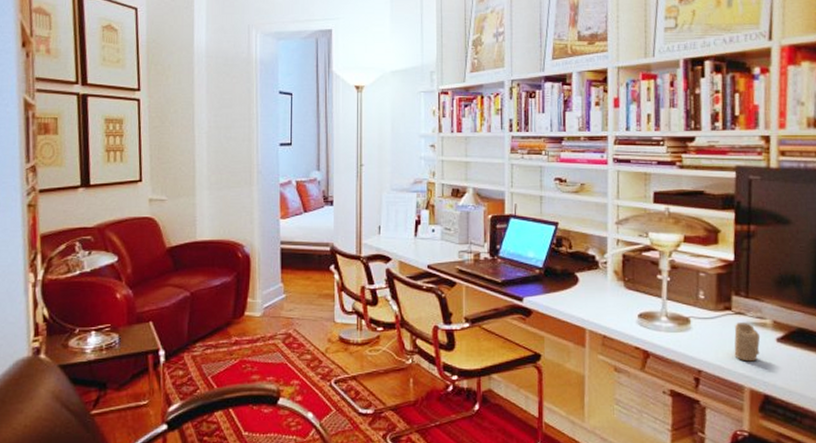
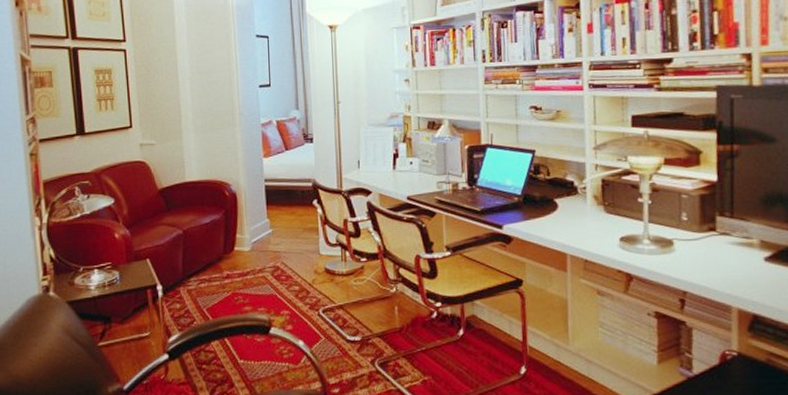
candle: present [734,323,761,362] -> none [719,243,748,282]

